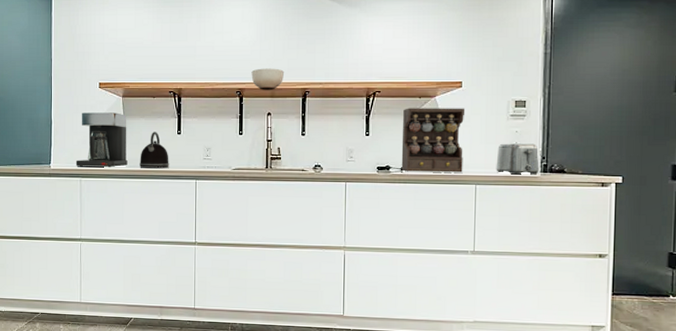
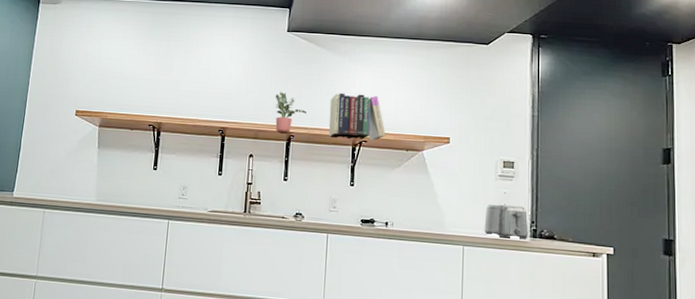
coffee maker: present [75,112,128,168] -> none [40,139,102,201]
kettle: present [140,132,170,169] -> none [109,165,143,206]
bowl: present [251,68,285,90] -> none [235,108,270,132]
potted plant: none [289,48,320,90] -> present [275,91,306,134]
books: none [342,45,399,91] -> present [328,93,386,141]
spice rack: present [401,108,466,173] -> none [386,160,453,232]

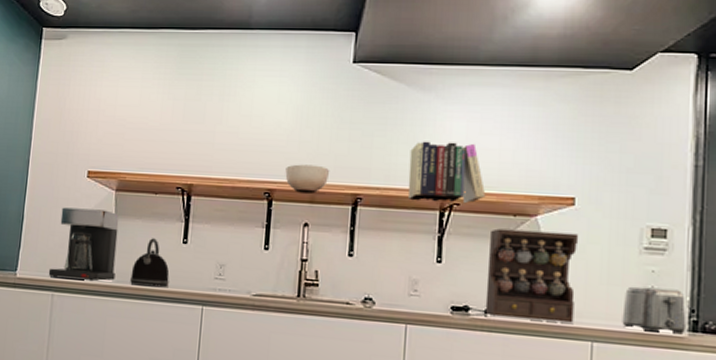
coffee maker: none [40,139,102,201] -> present [48,207,120,282]
kettle: none [109,165,143,206] -> present [130,238,170,288]
bowl: none [235,108,270,132] -> present [285,164,330,194]
potted plant: present [275,91,306,134] -> none [337,141,378,196]
spice rack: none [386,160,453,232] -> present [485,228,579,323]

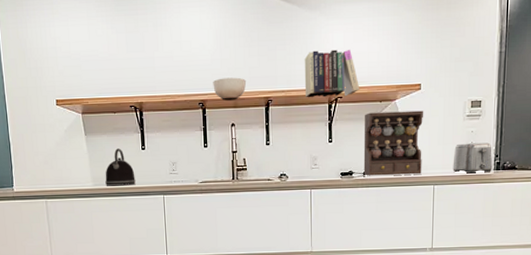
coffee maker: present [48,207,120,282] -> none [39,130,93,189]

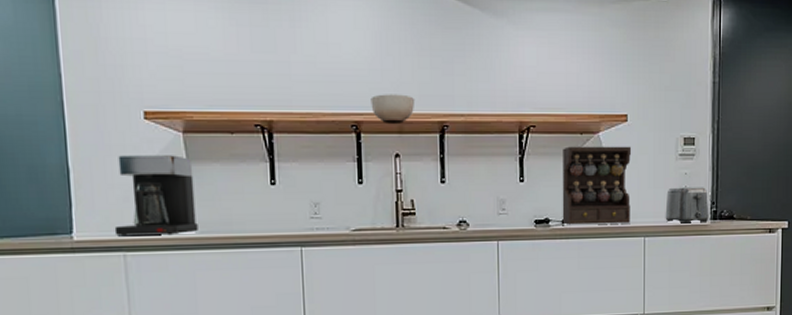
coffee maker: none [39,130,93,189] -> present [114,155,198,237]
kettle: present [105,148,137,186] -> none [216,182,263,234]
books: present [304,49,360,98] -> none [488,66,557,126]

